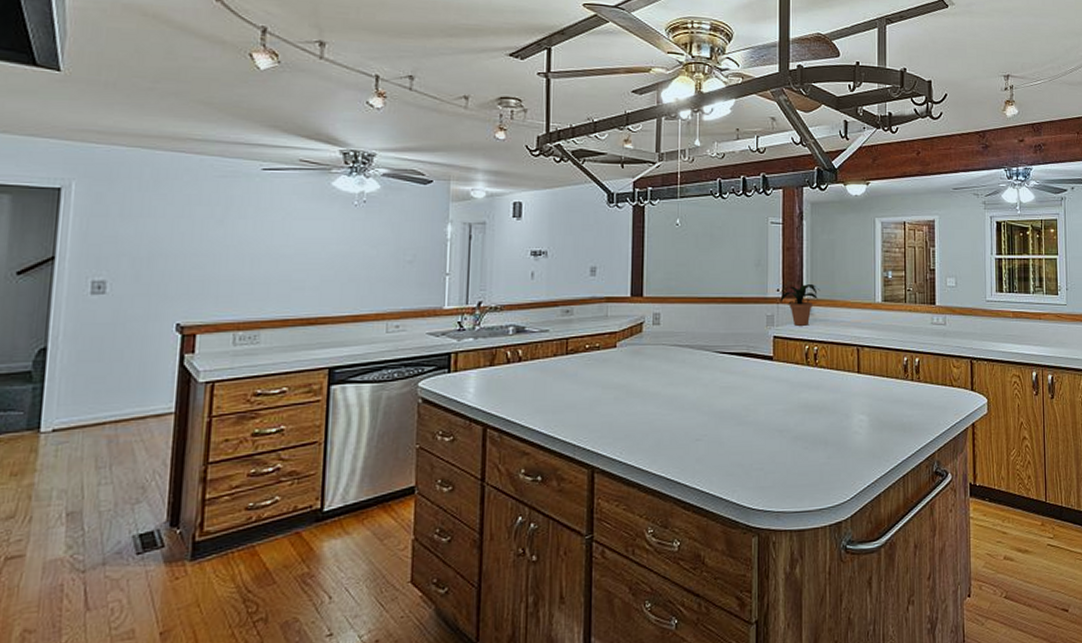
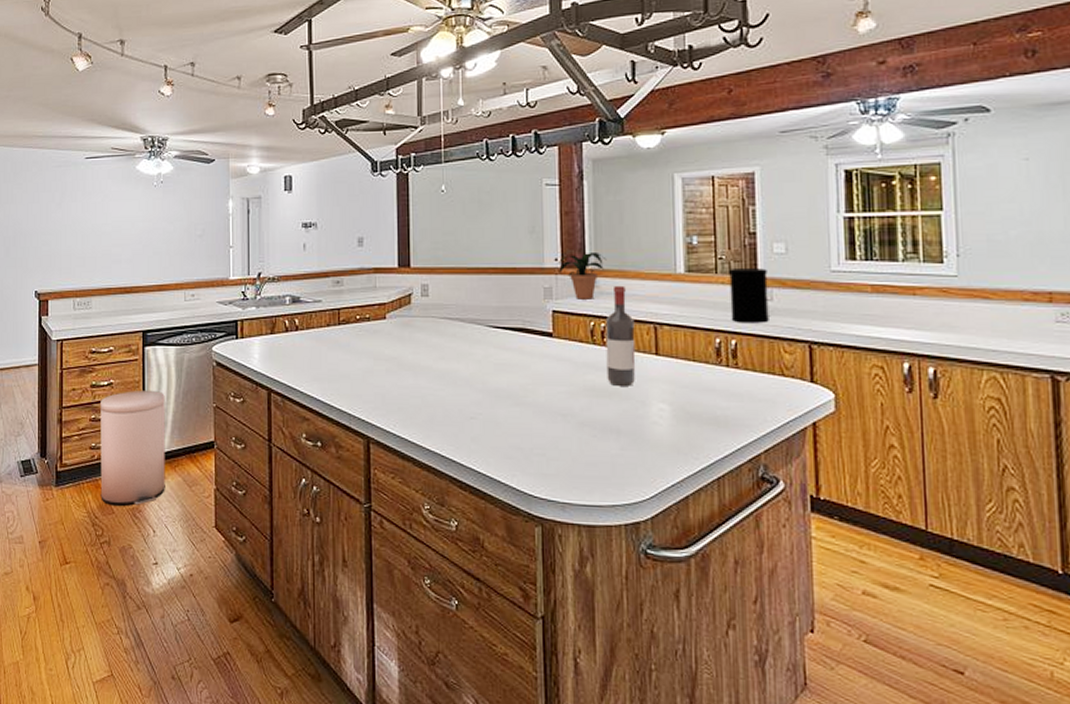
pedal bin: none [257,435,354,574] -> present [100,391,165,506]
wine bottle: none [818,313,842,402] -> present [605,285,636,386]
canister: none [915,299,943,344] -> present [729,268,769,323]

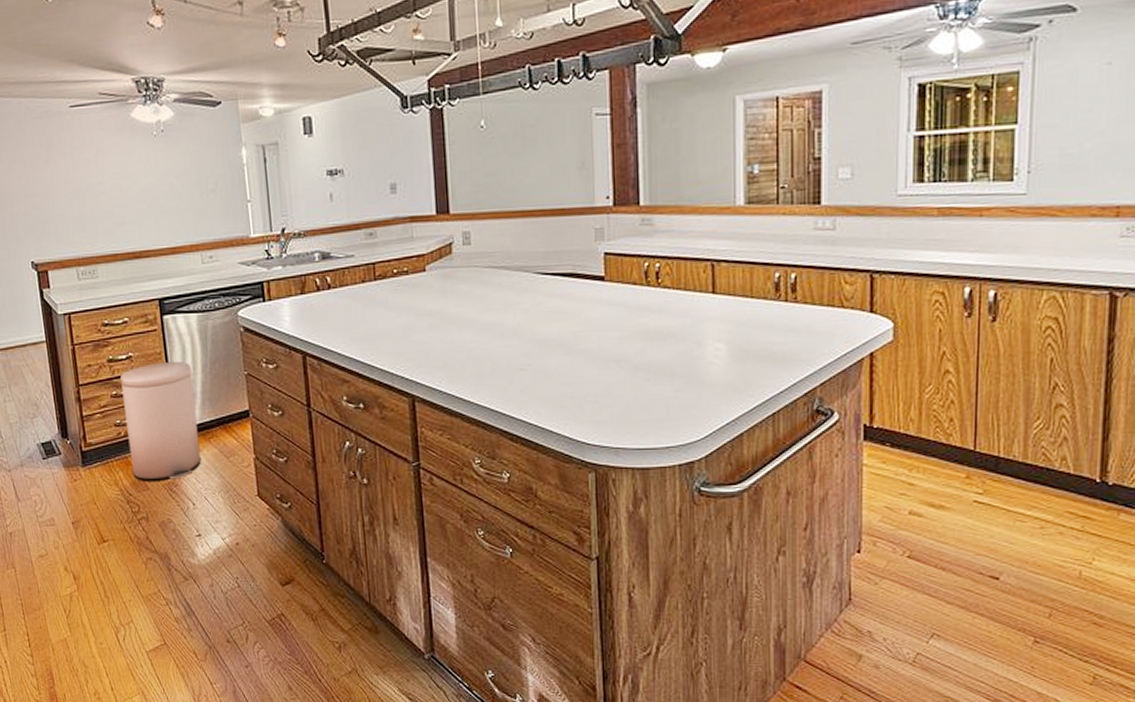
potted plant: present [558,253,607,299] -> none [610,188,662,239]
wine bottle: present [605,285,636,386] -> none [660,222,692,328]
canister: present [729,268,769,323] -> none [791,196,831,256]

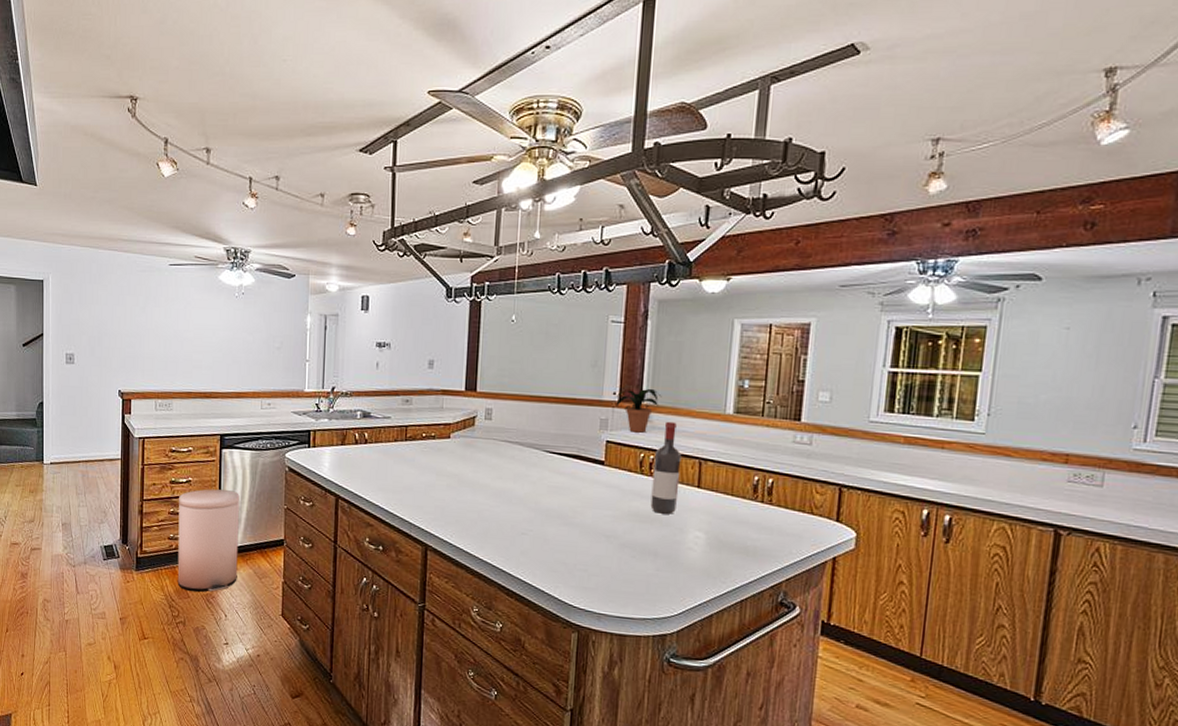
potted plant: none [610,188,662,239] -> present [616,389,662,433]
wine bottle: none [660,222,692,328] -> present [650,421,682,514]

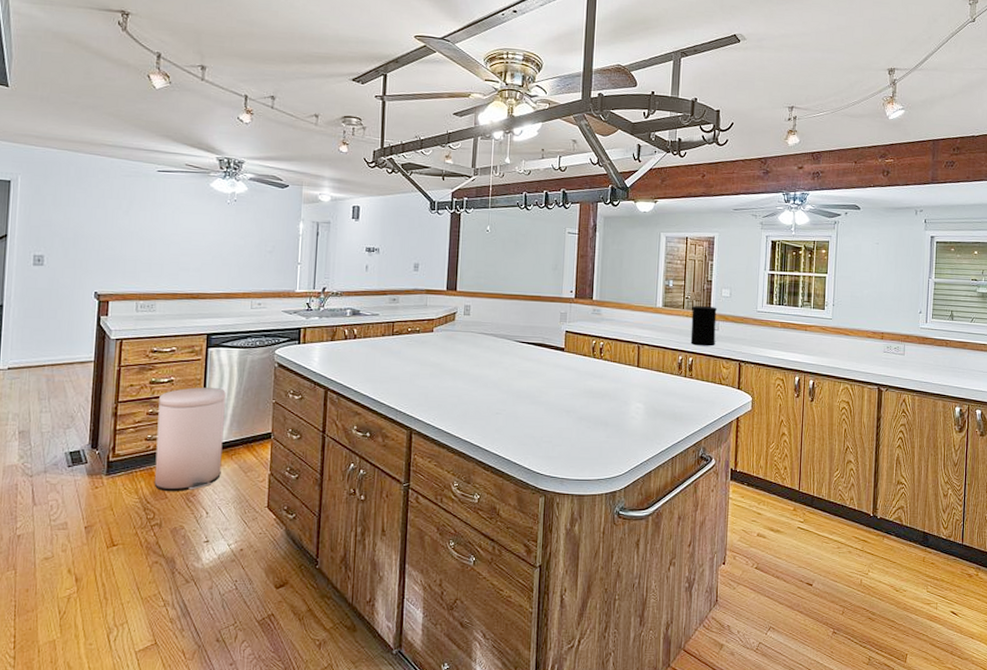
potted plant: present [616,389,662,433] -> none [573,288,608,324]
wine bottle: present [650,421,682,514] -> none [601,314,625,390]
canister: none [771,413,810,466] -> present [690,306,717,347]

